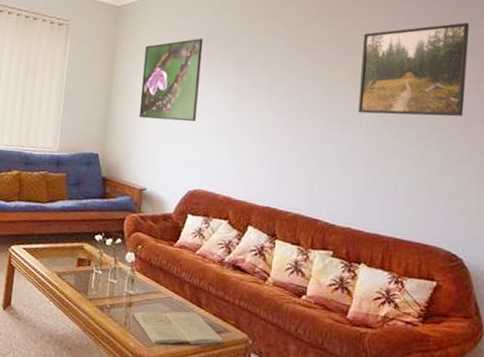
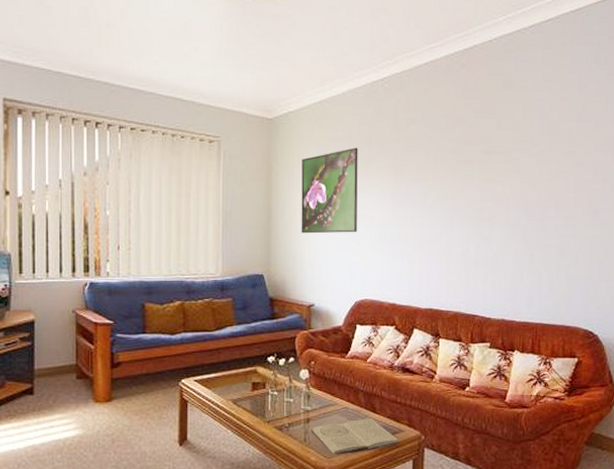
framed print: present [357,22,470,117] -> none [504,117,595,210]

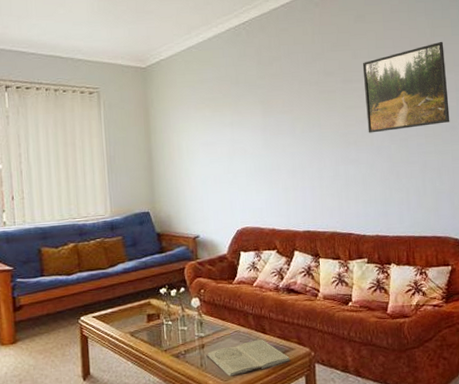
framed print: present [301,147,358,234] -> none [176,87,234,171]
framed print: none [504,117,595,210] -> present [362,41,450,133]

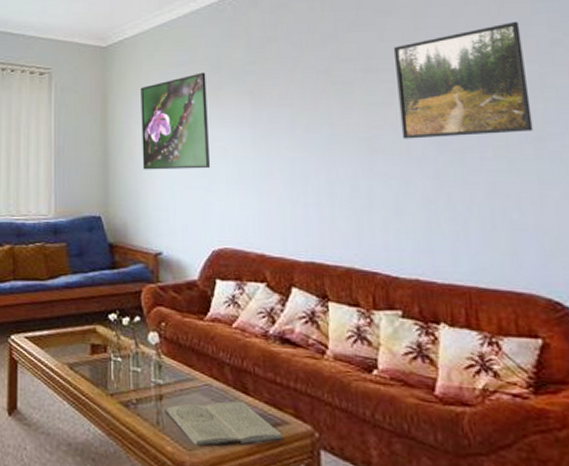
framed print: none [176,87,234,171] -> present [141,72,211,170]

